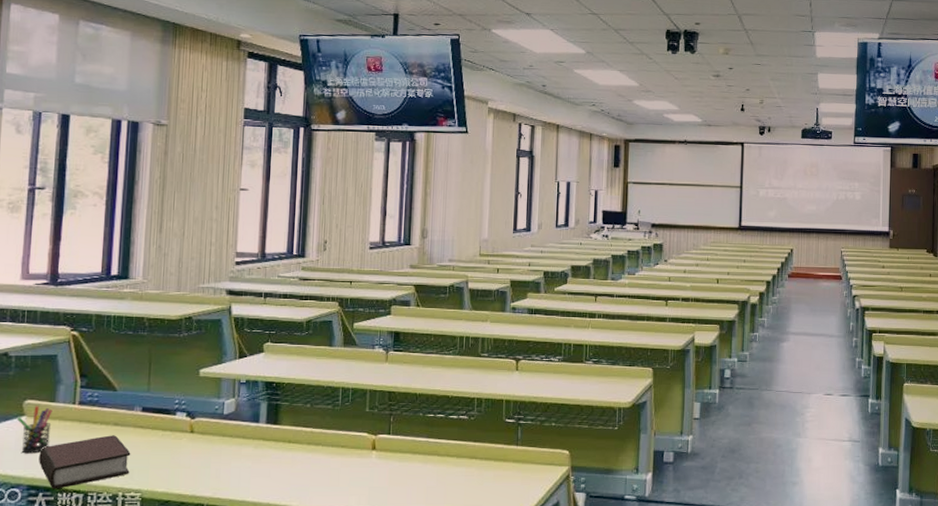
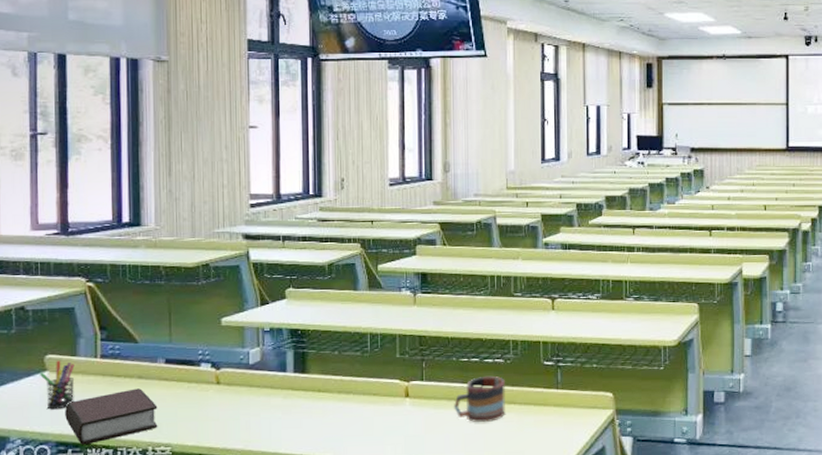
mug: none [418,431,468,477] -> present [454,376,505,423]

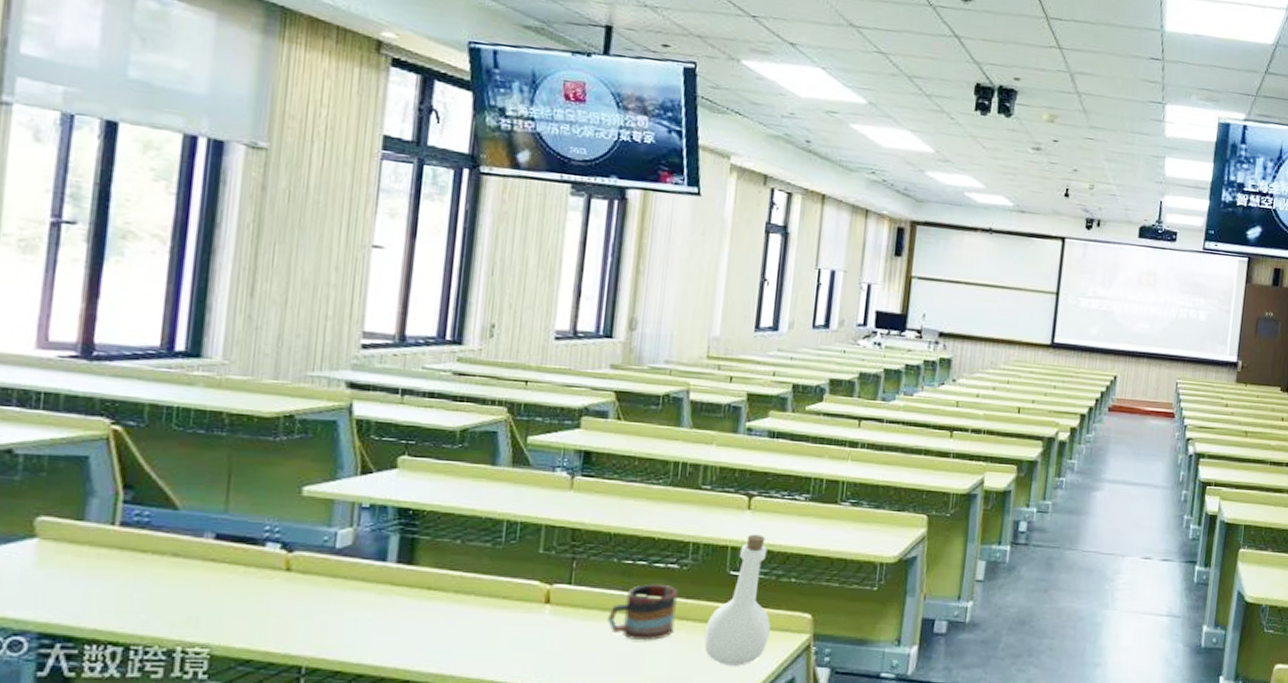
pen holder: present [39,360,75,410] -> none [23,525,80,590]
bible: present [65,388,158,445] -> none [56,569,197,640]
bottle: none [530,330,581,439] -> present [704,534,771,666]

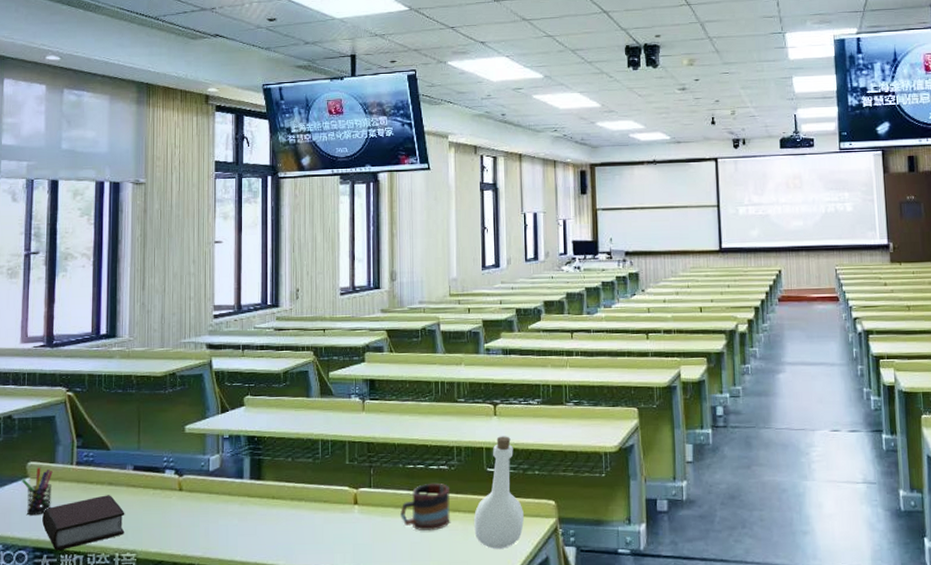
pen holder: none [23,525,80,590] -> present [21,467,53,516]
bible: none [56,569,197,640] -> present [42,495,125,551]

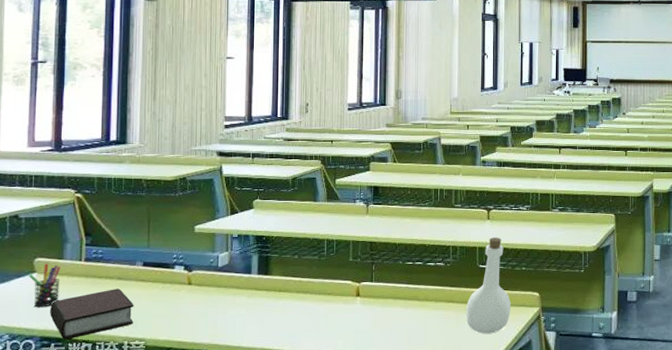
mug: present [400,483,450,531] -> none [399,277,445,320]

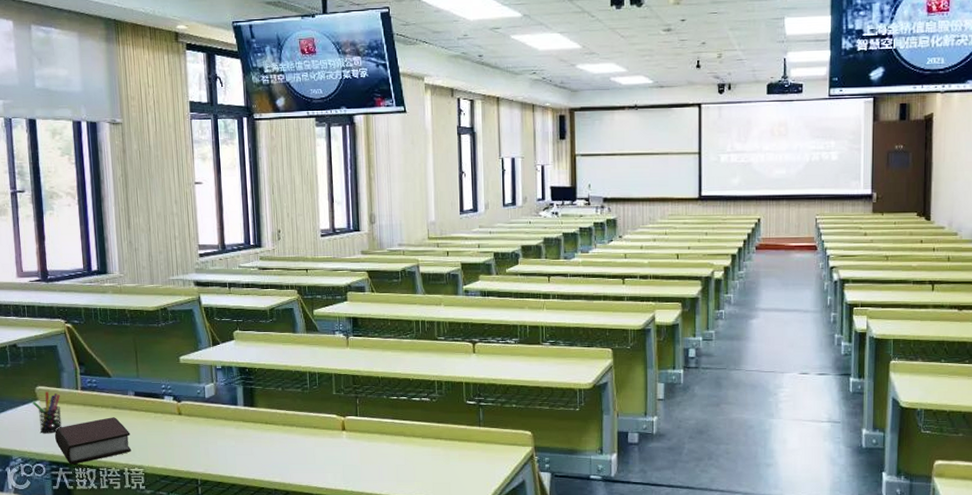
bottle: present [466,237,511,334] -> none [455,372,502,472]

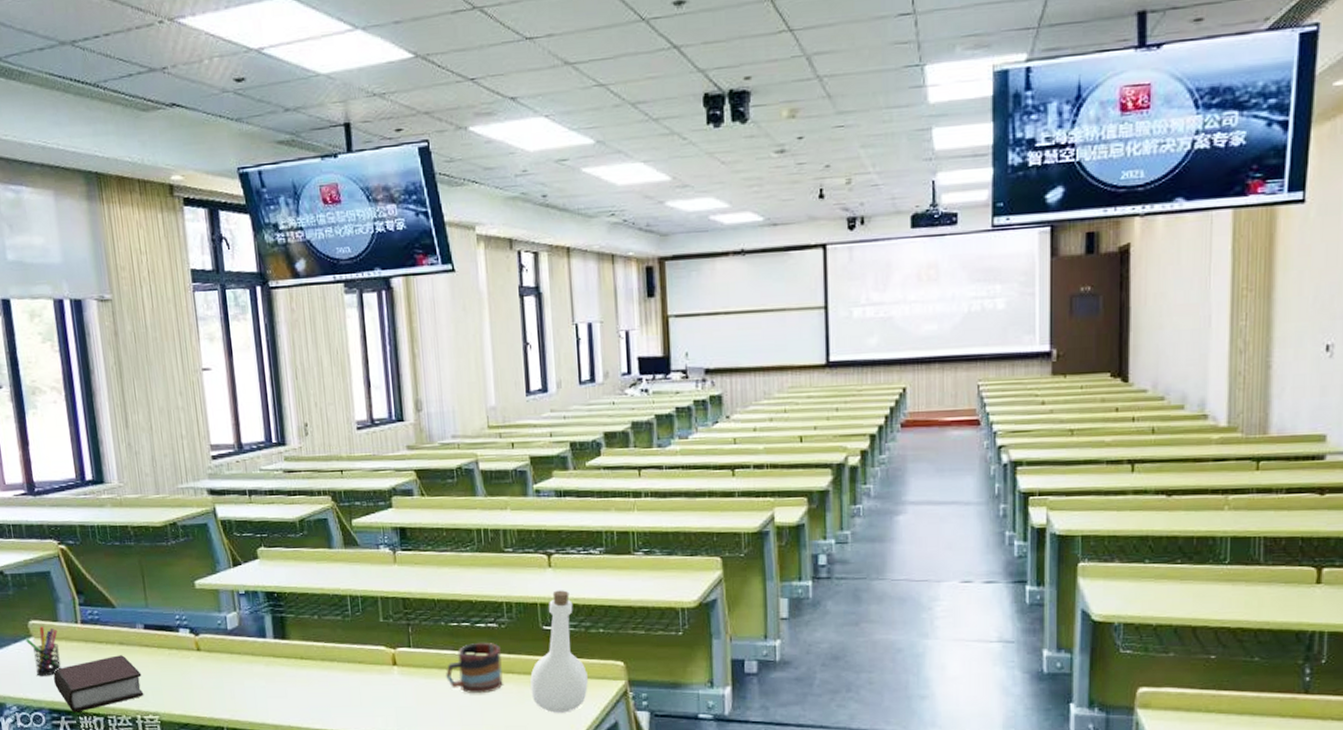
mug: none [386,413,432,456] -> present [446,642,503,694]
bottle: none [455,372,502,472] -> present [530,590,588,713]

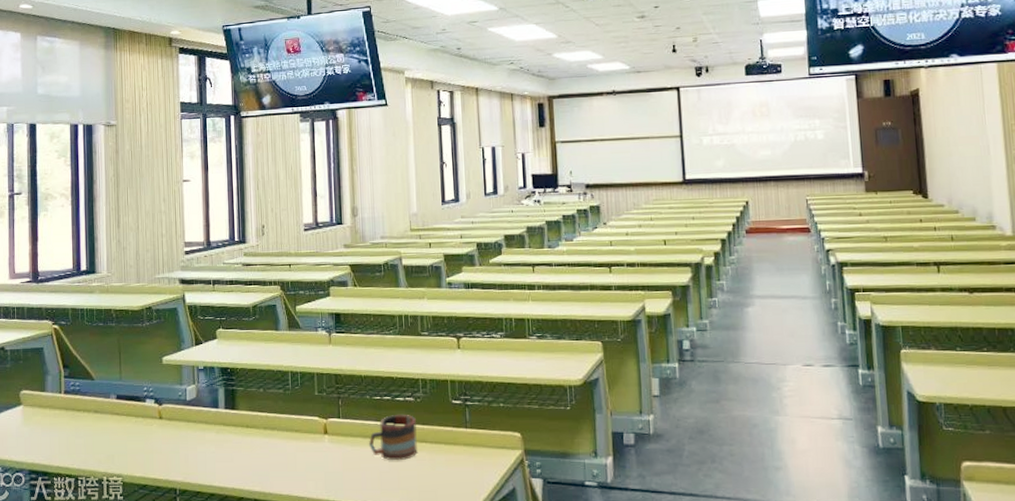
pen holder: present [25,626,61,676] -> none [15,396,44,440]
bible: present [53,655,144,713] -> none [36,422,111,474]
bottle: present [530,590,588,713] -> none [441,369,490,479]

